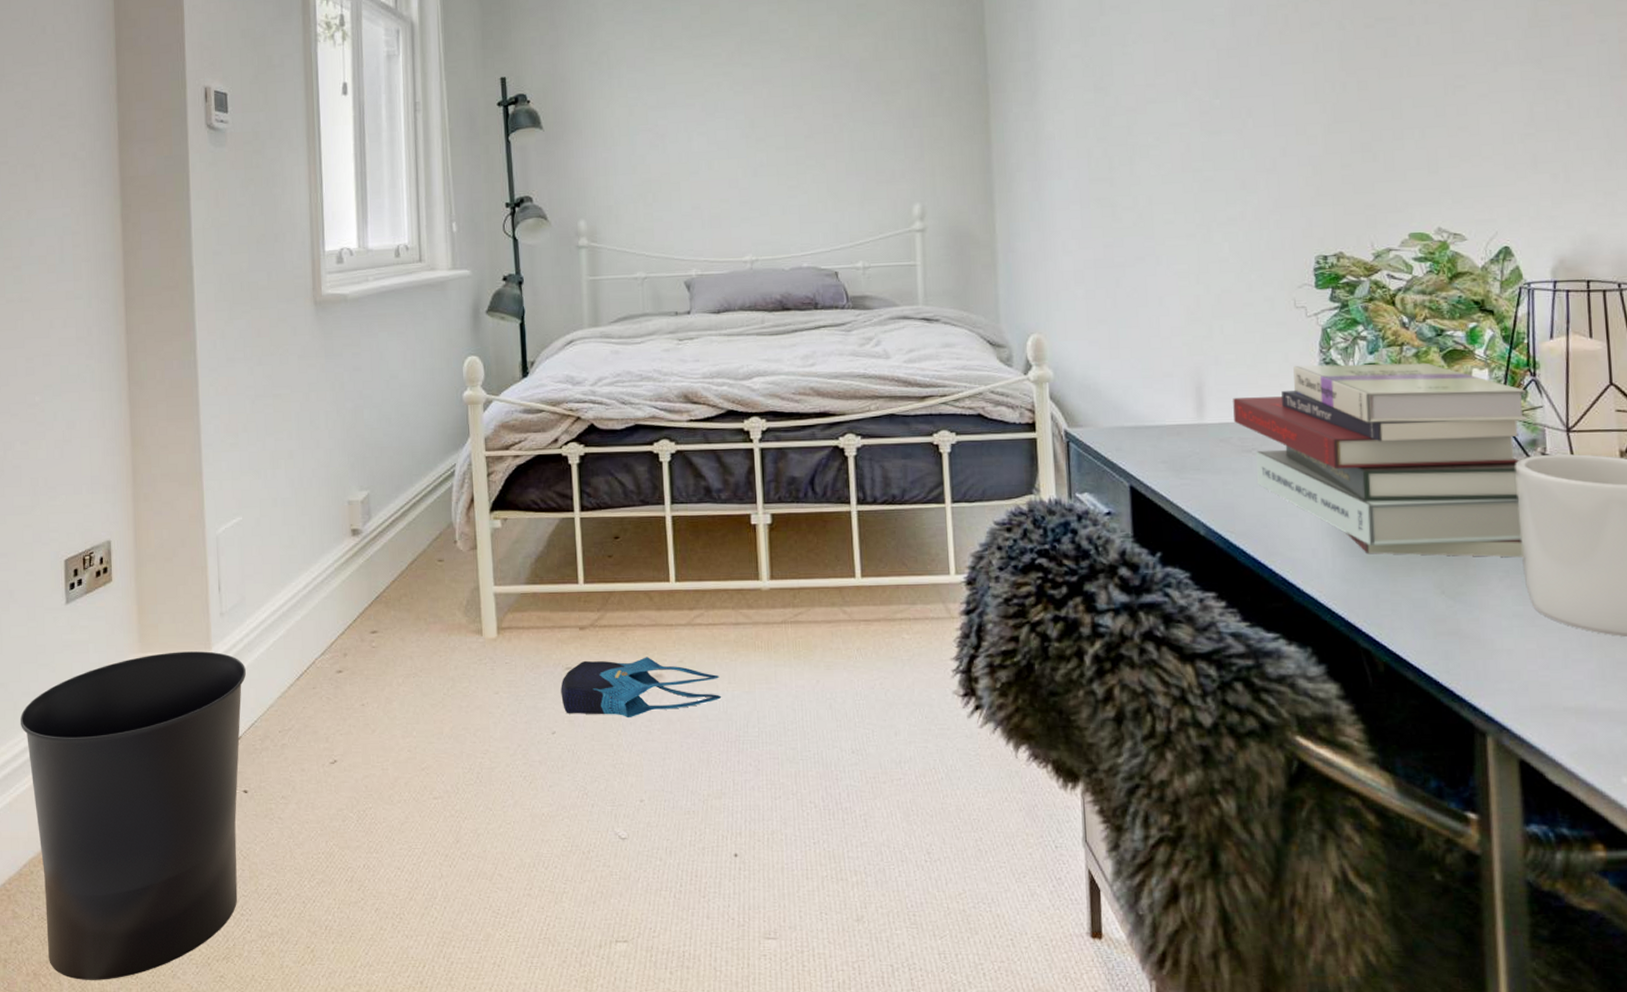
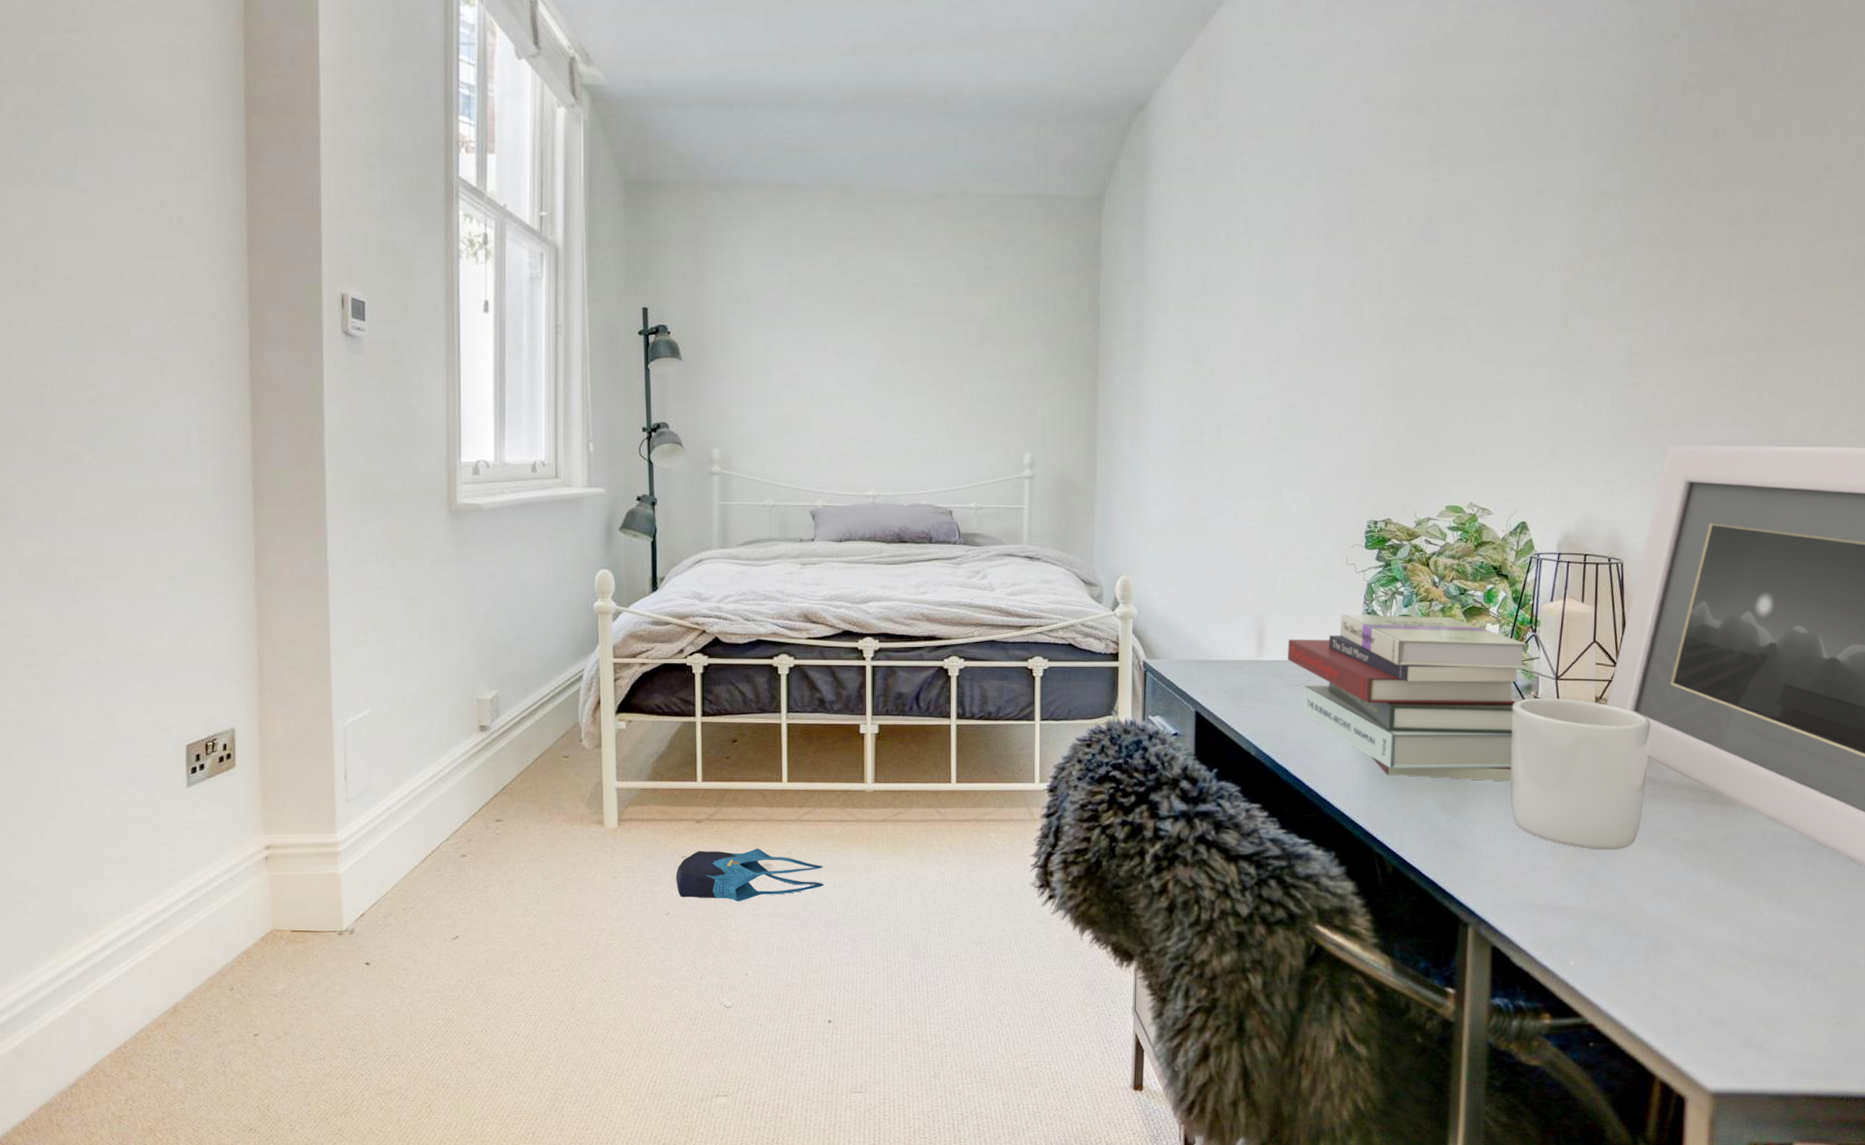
waste bin: present [20,651,246,980] -> none [137,834,370,1134]

